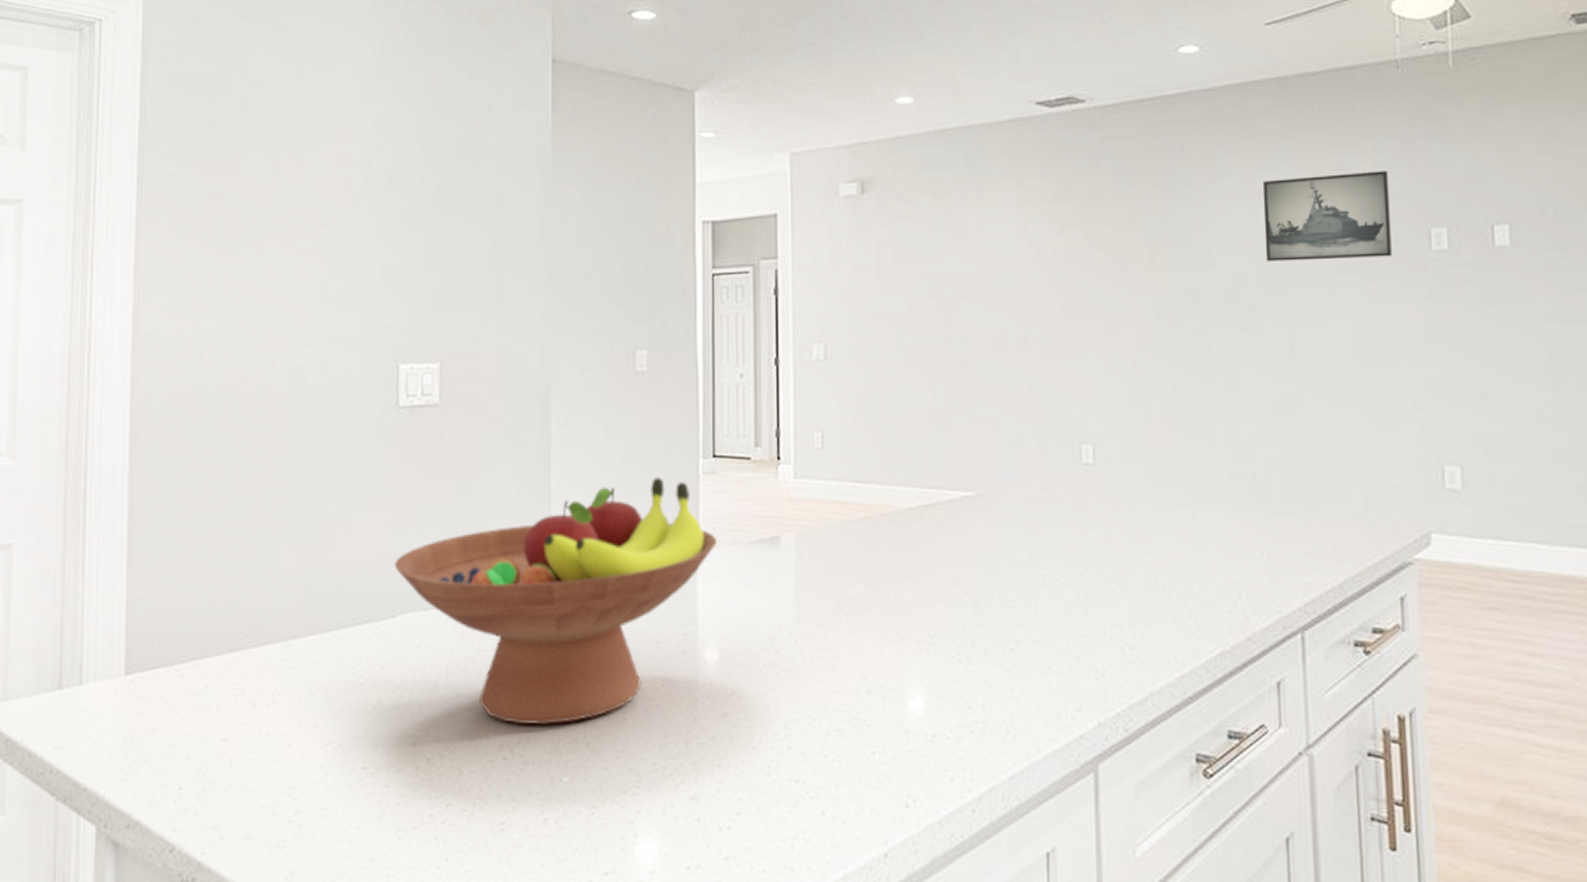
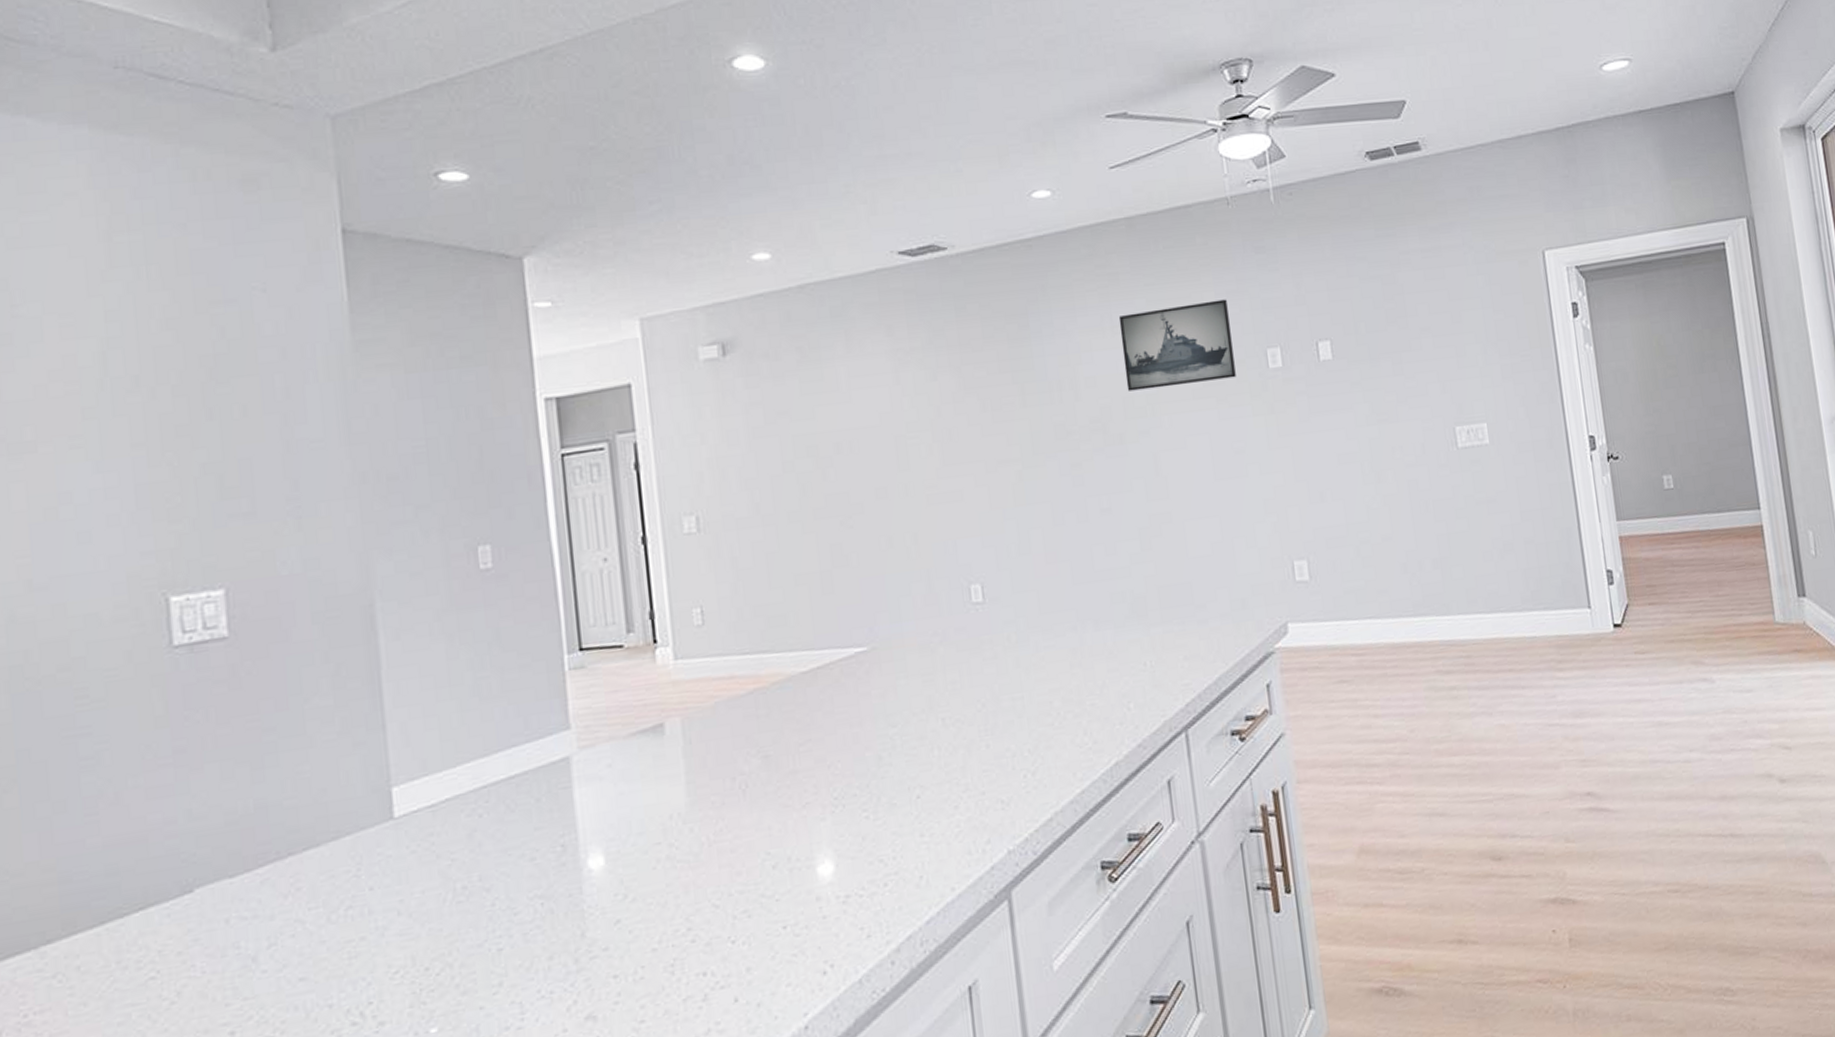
fruit bowl: present [394,477,717,726] -> none [184,681,592,984]

